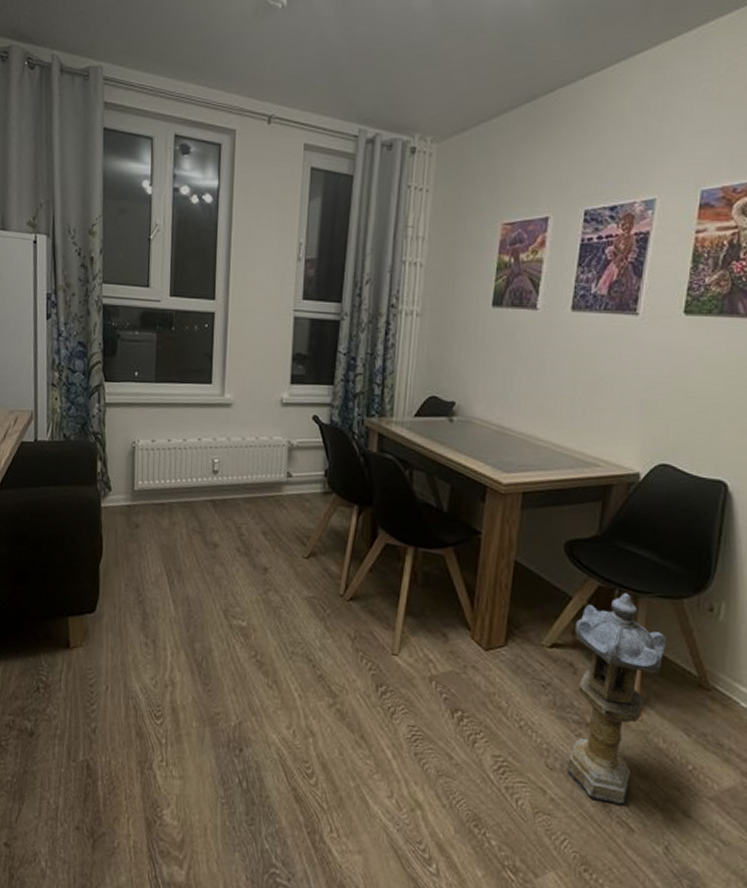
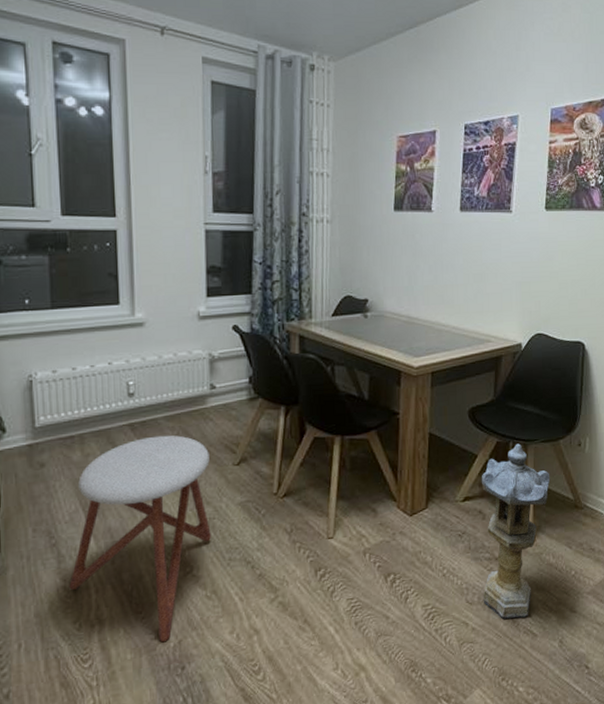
stool: none [150,515,281,720] -> present [69,435,212,643]

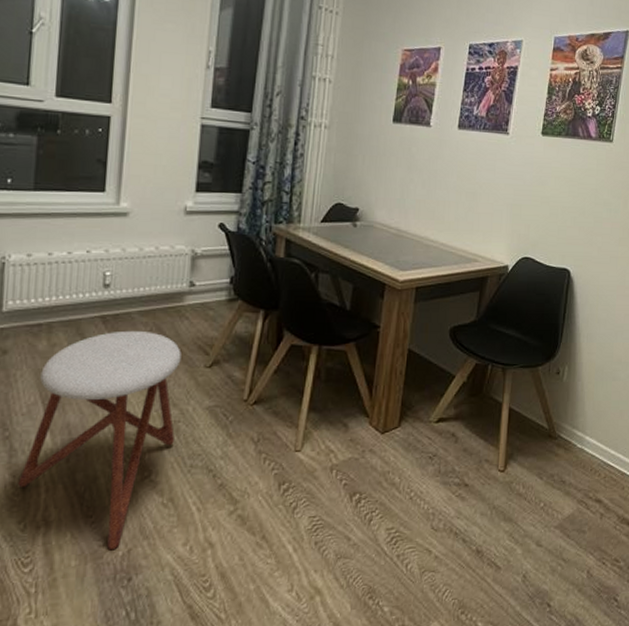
lantern: present [481,443,551,620] -> none [448,367,527,550]

